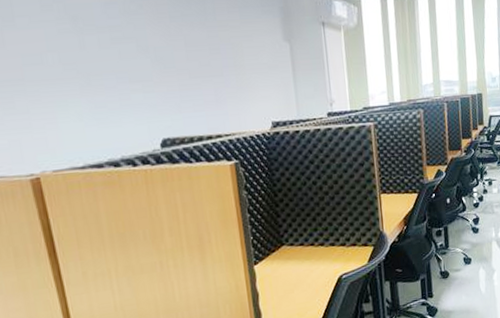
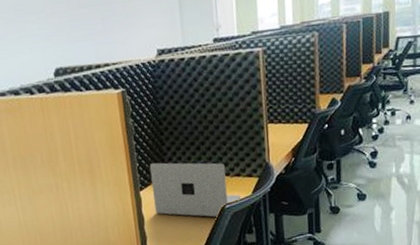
laptop: none [264,233,358,289] -> present [149,162,242,217]

